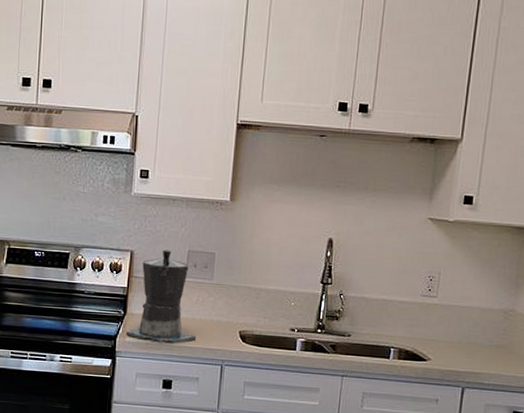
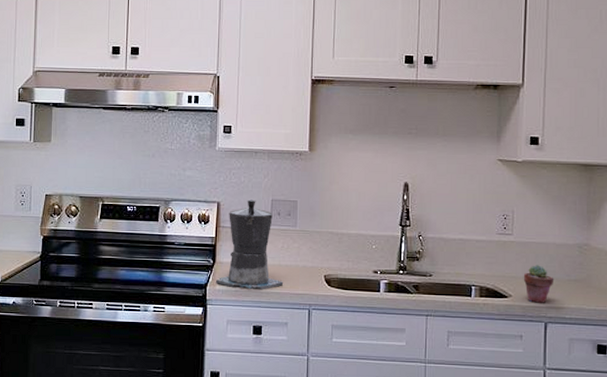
potted succulent: none [444,329,476,368] -> present [523,265,555,303]

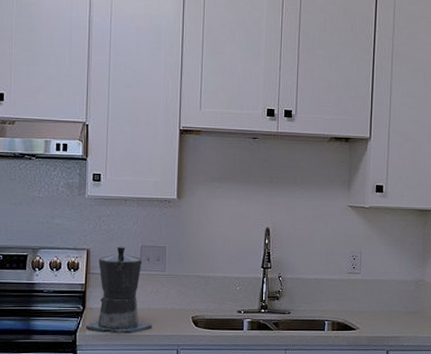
potted succulent: present [523,265,555,303] -> none [369,300,395,334]

